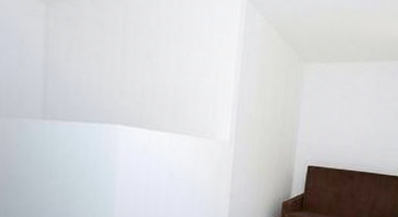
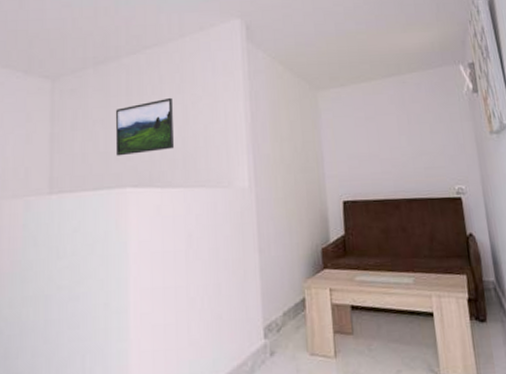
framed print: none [109,44,168,96] -> present [116,97,175,156]

